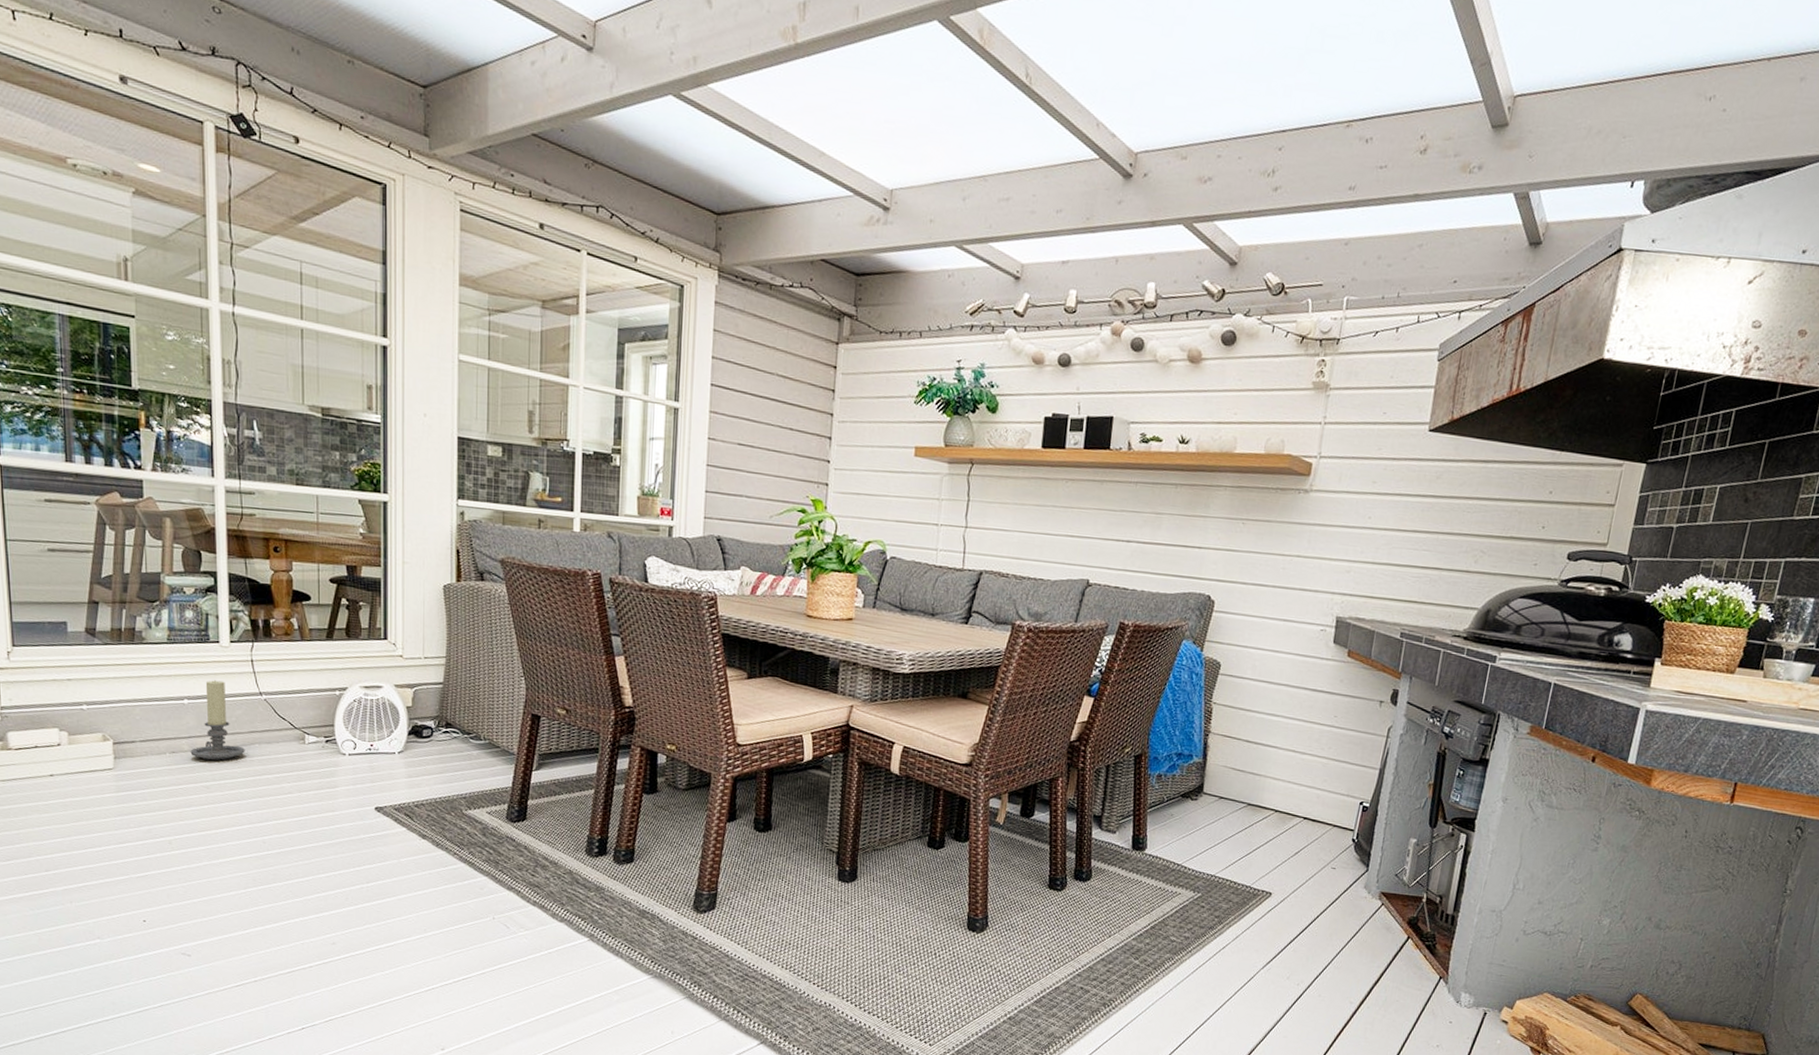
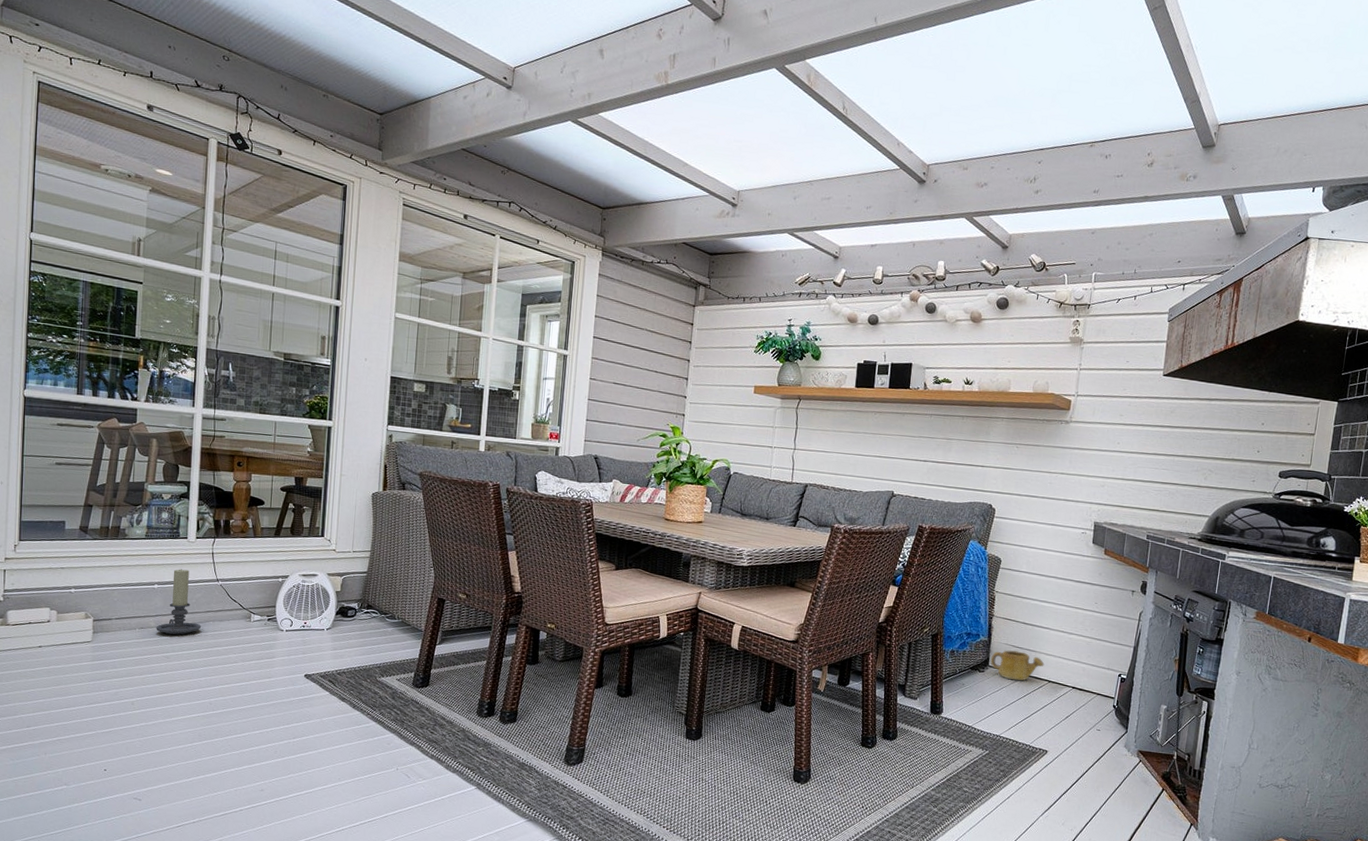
watering can: none [1205,773,1271,811] -> present [990,650,1045,681]

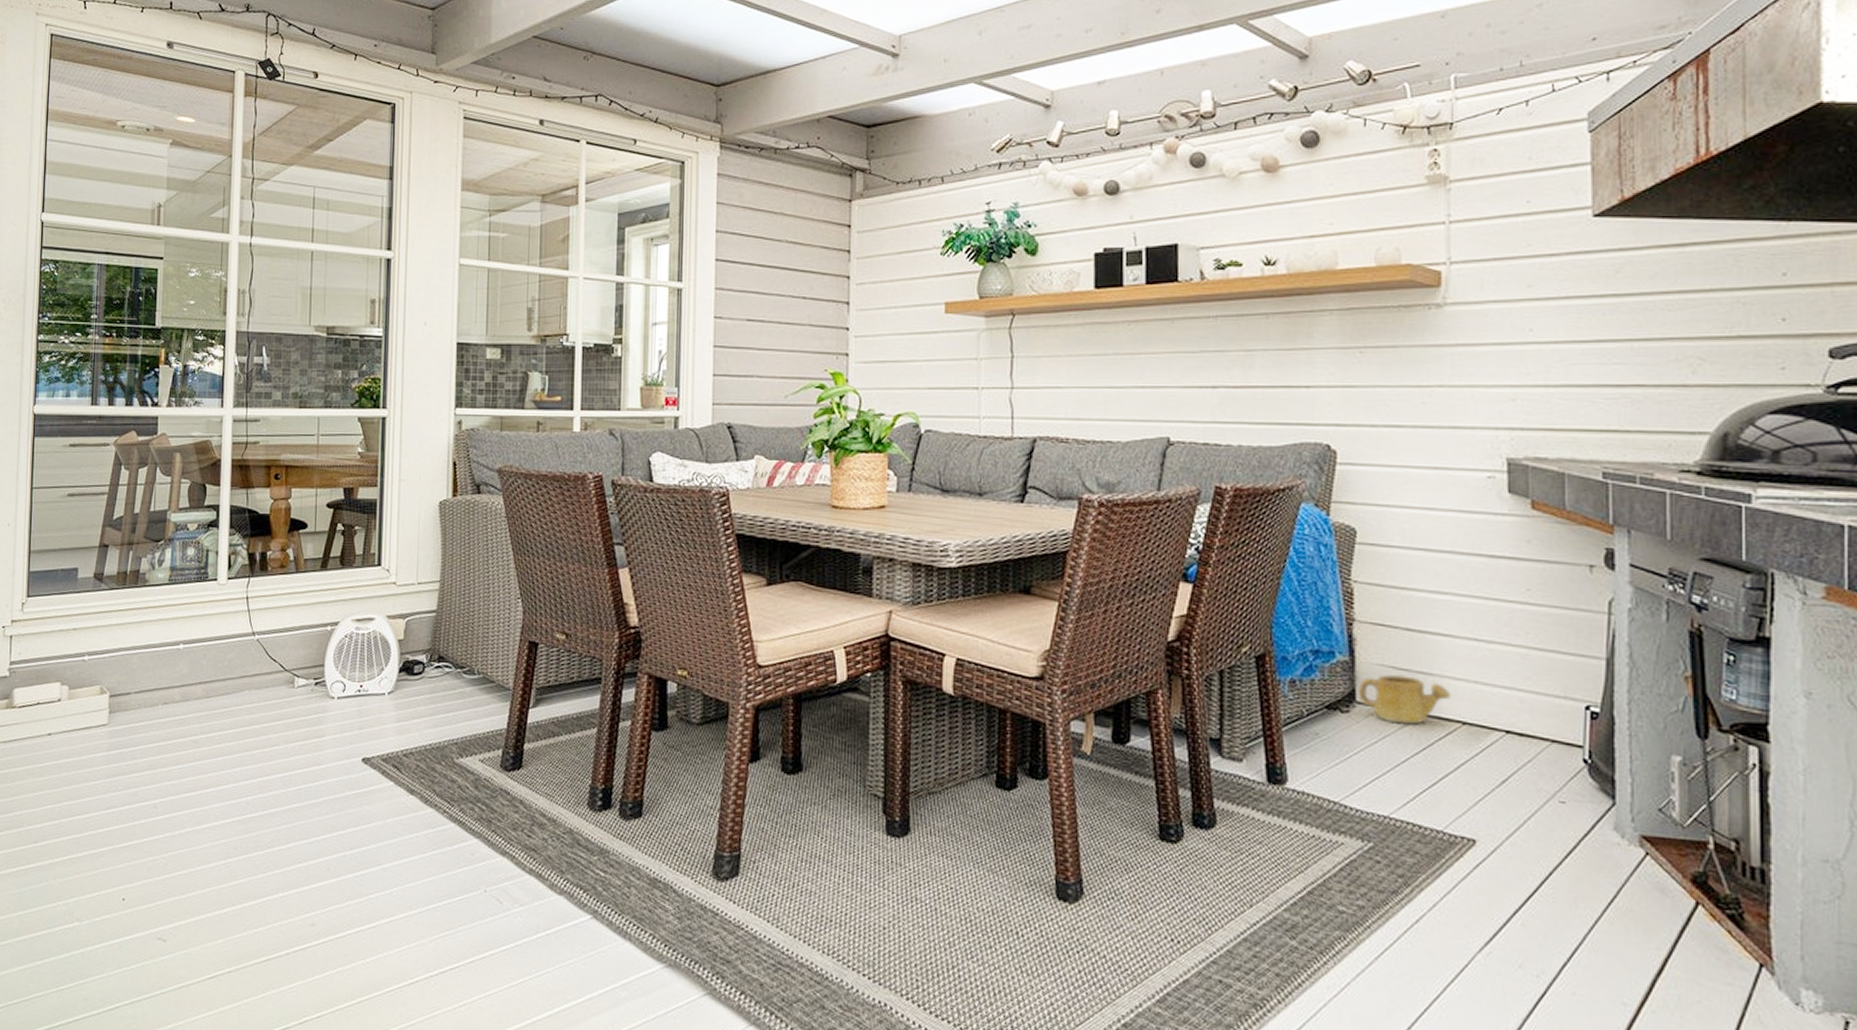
candle holder: present [156,569,201,635] -> none [182,621,235,711]

